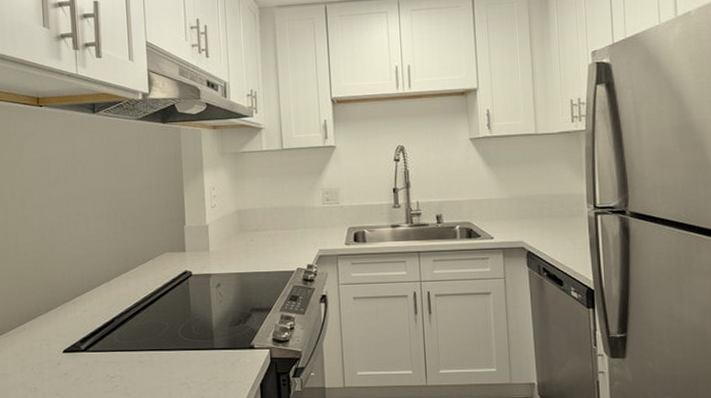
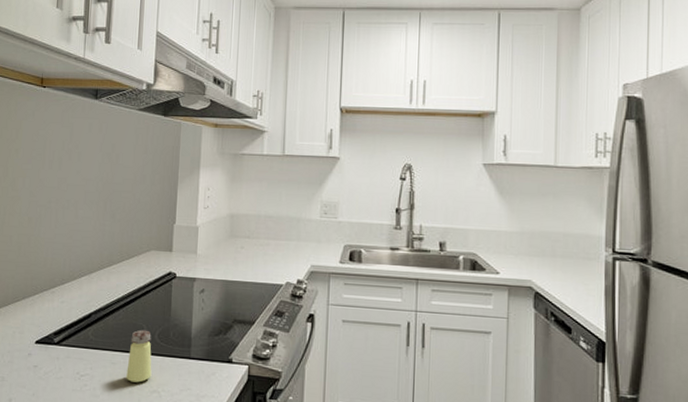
saltshaker: none [154,327,179,378] -> present [126,329,152,383]

